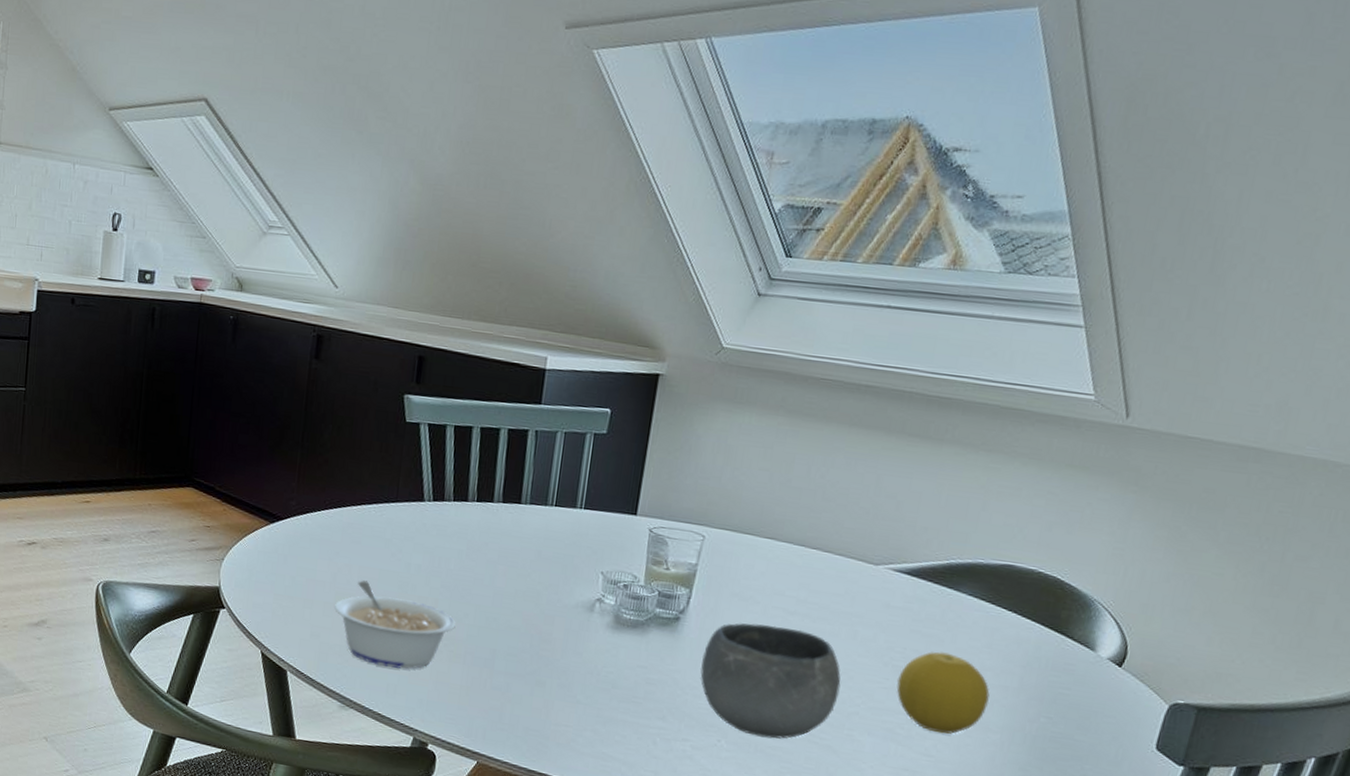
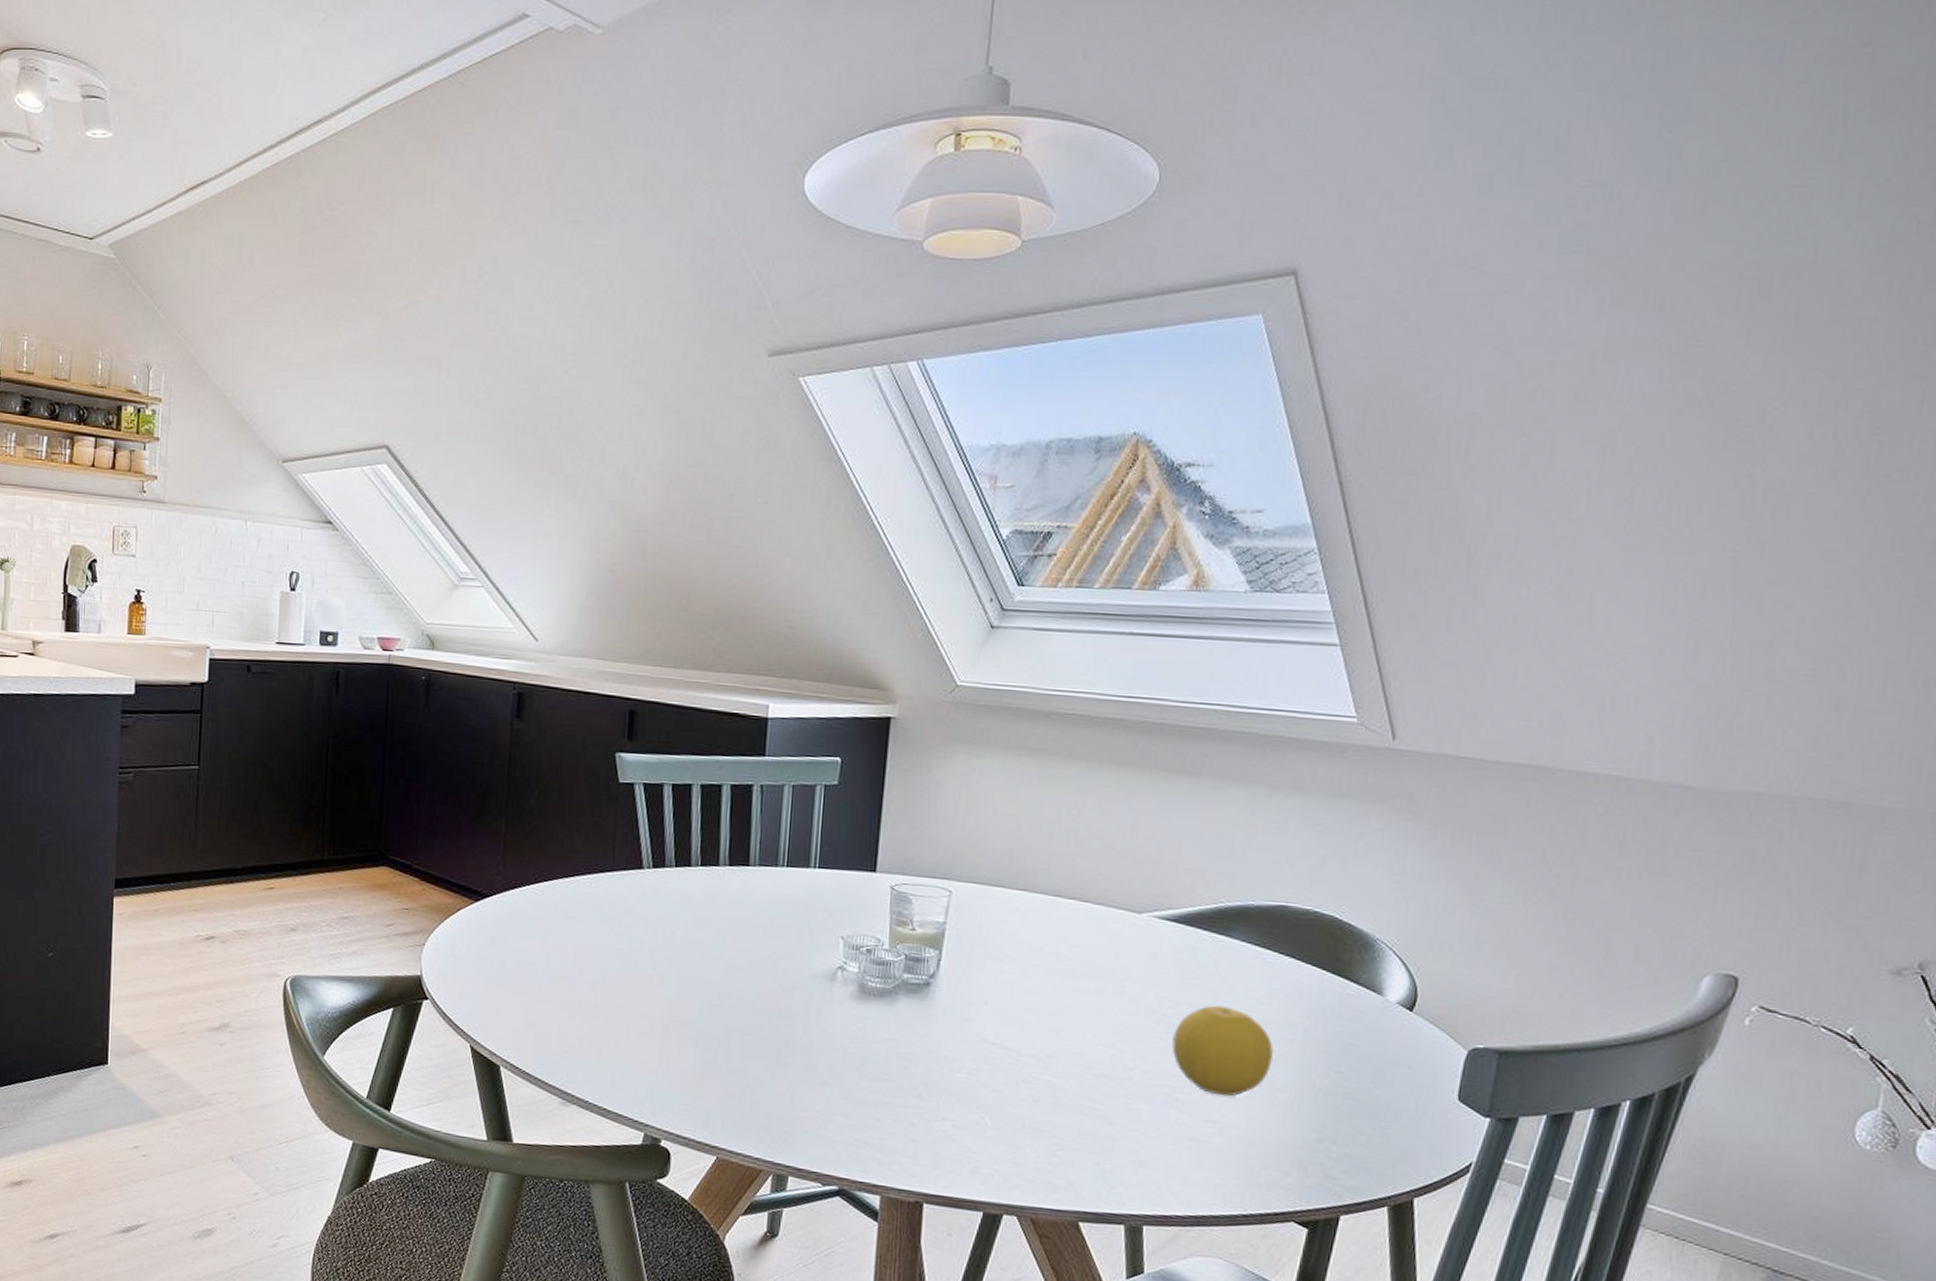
legume: present [335,580,456,669] -> none [550,959,685,1057]
bowl: present [700,623,841,739] -> none [957,985,1111,1113]

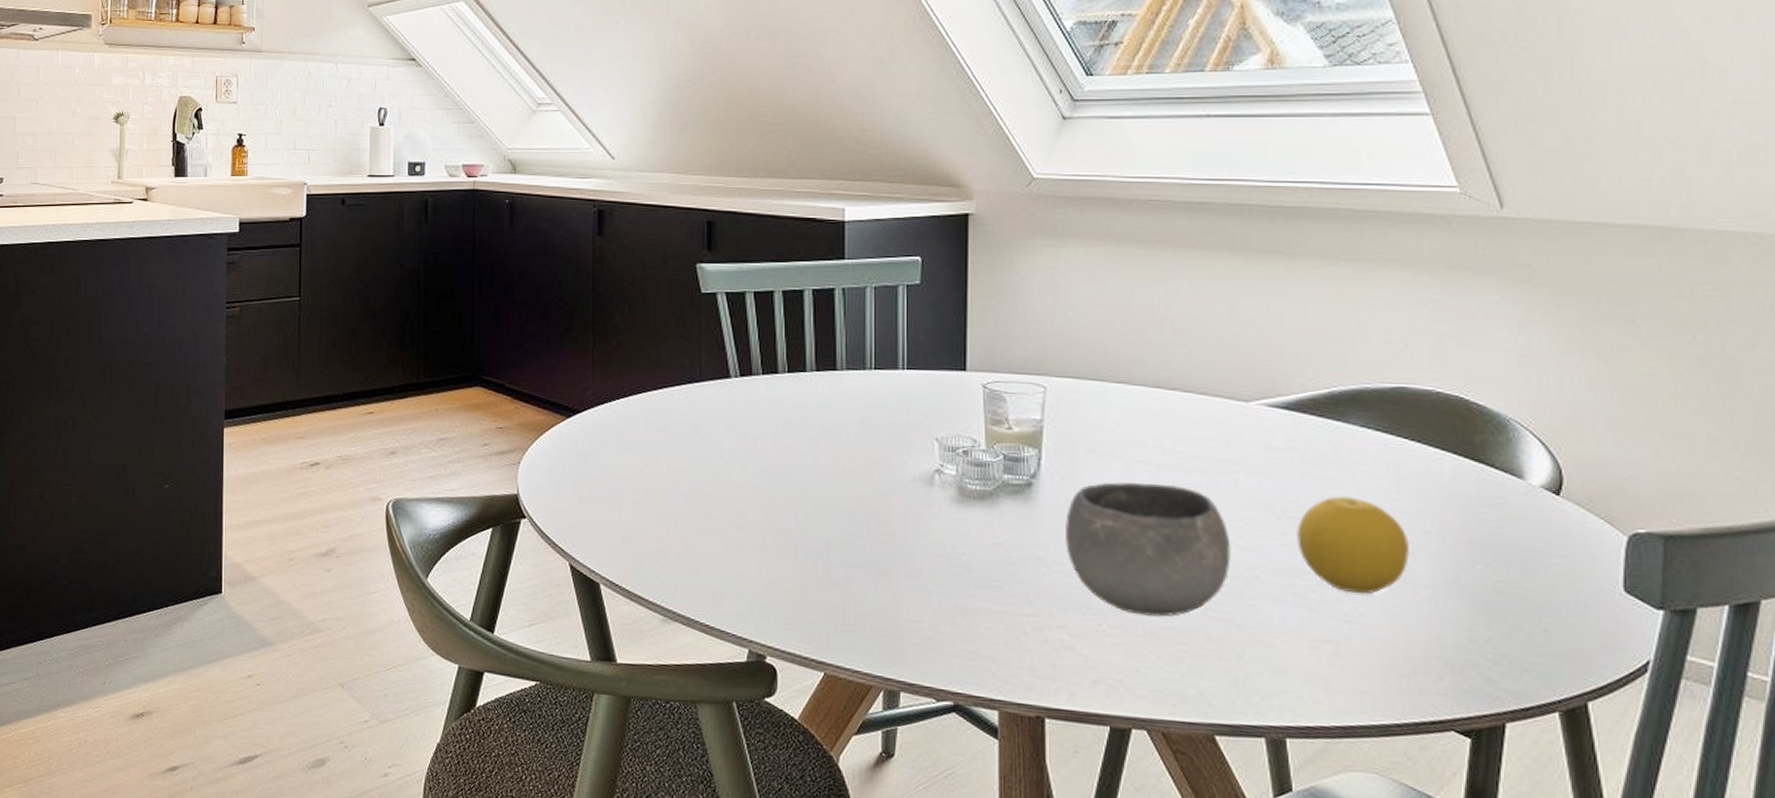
bowl: none [957,985,1111,1113] -> present [1066,482,1231,617]

